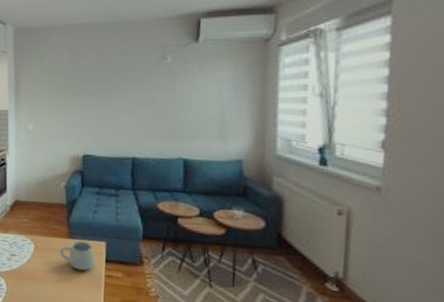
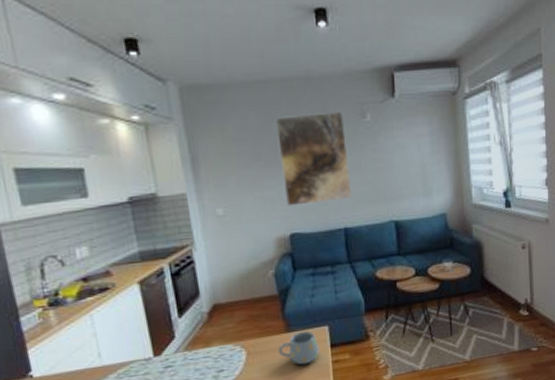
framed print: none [83,53,145,132] -> present [276,112,353,206]

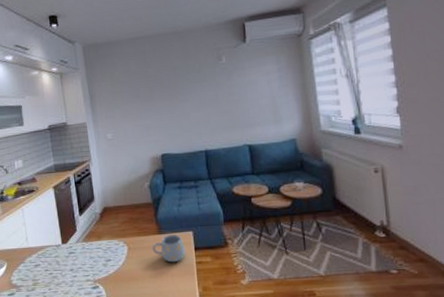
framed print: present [276,112,353,206] -> none [150,57,212,132]

